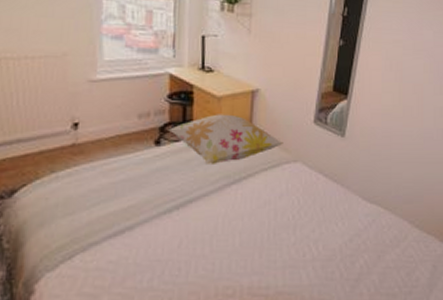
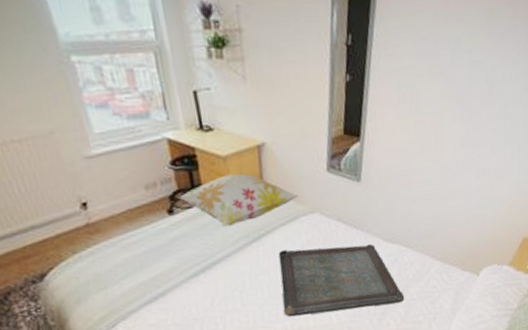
serving tray: none [252,196,380,271] -> present [279,243,405,317]

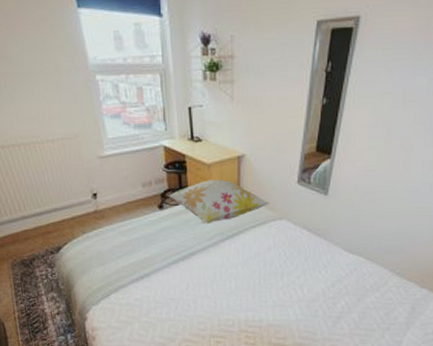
serving tray: present [279,243,405,317] -> none [247,249,361,309]

